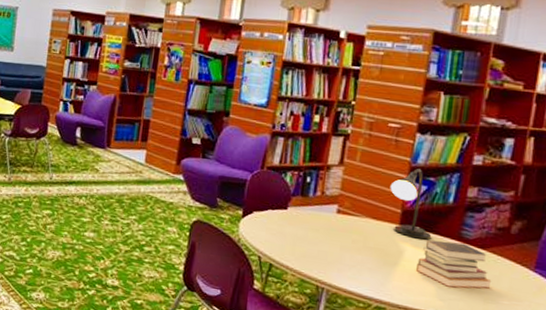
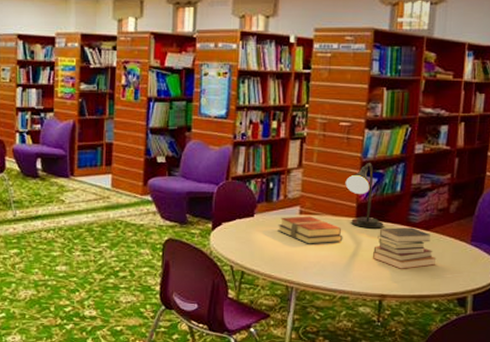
books: none [312,213,384,248] -> present [278,216,343,244]

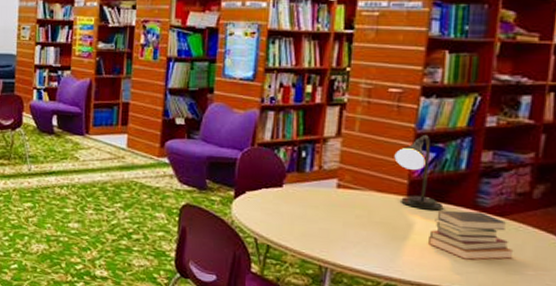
books: present [278,216,343,244] -> none [310,189,391,223]

